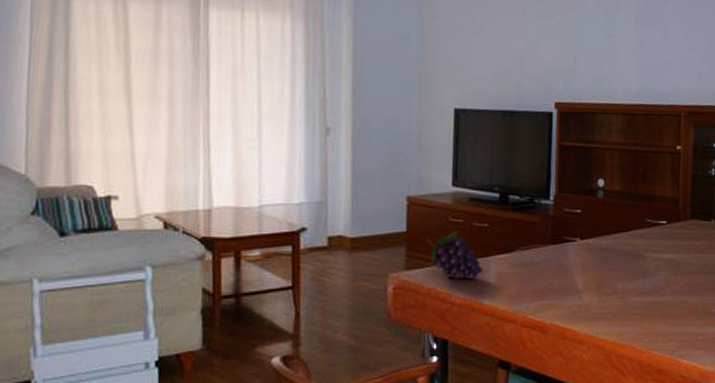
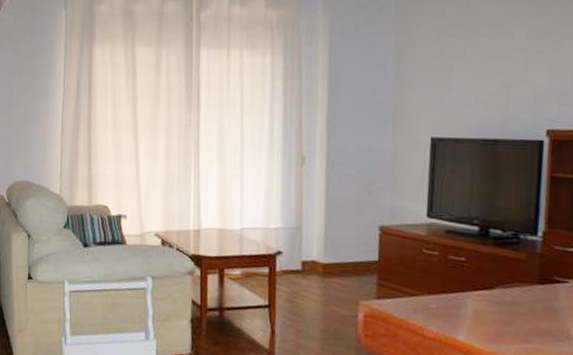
fruit: present [427,231,483,280] -> none [400,263,459,315]

